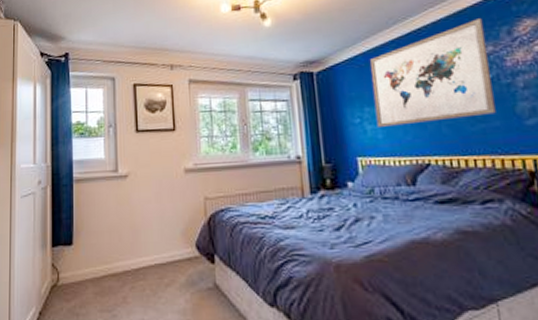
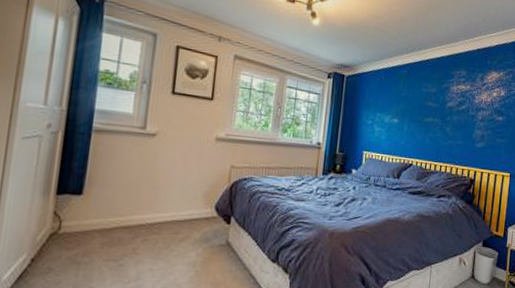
wall art: present [370,18,496,127] -> none [383,63,469,135]

